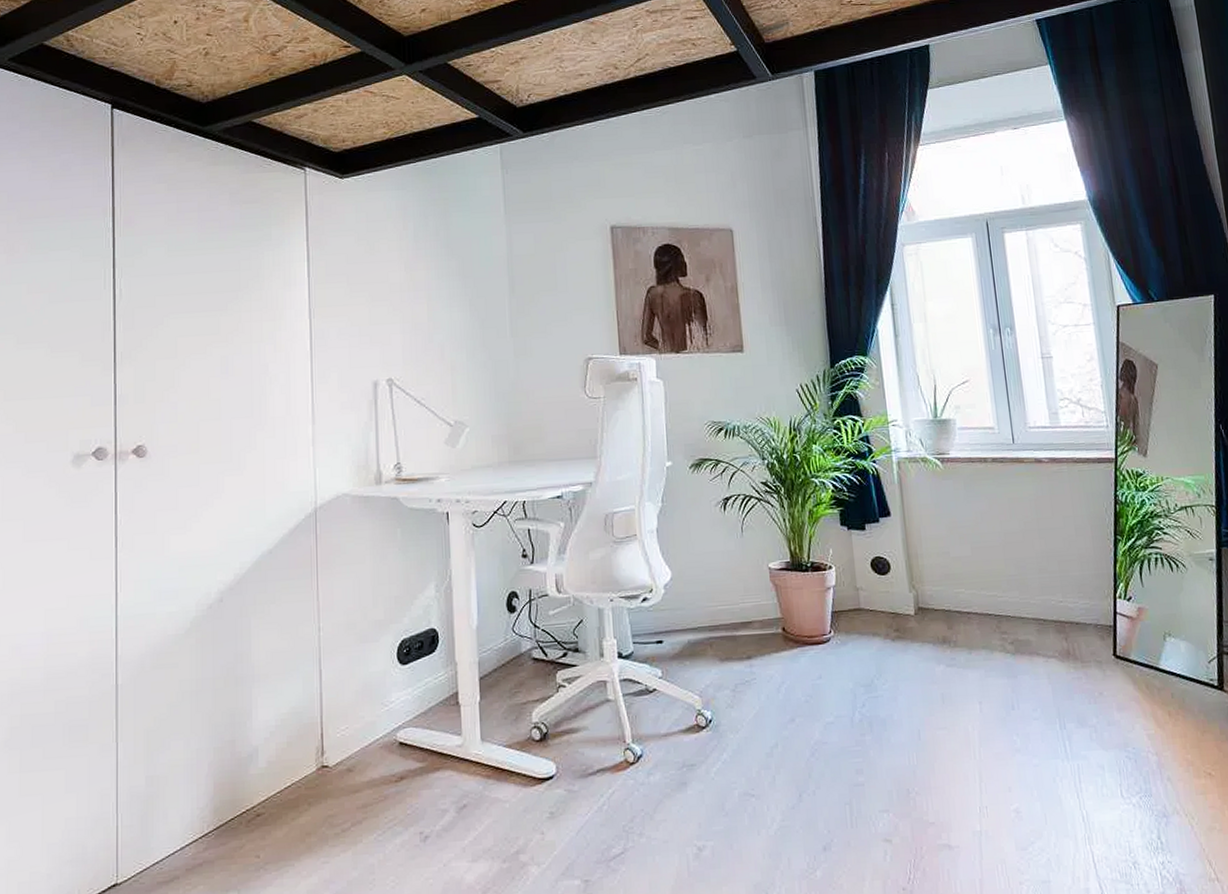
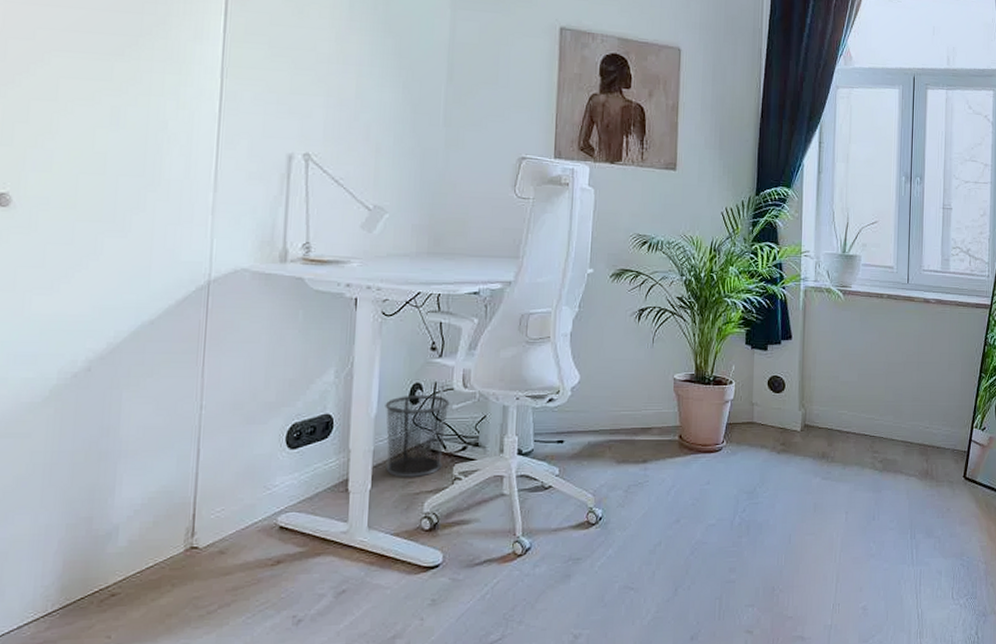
waste bin: none [484,602,546,688] -> present [385,394,450,477]

